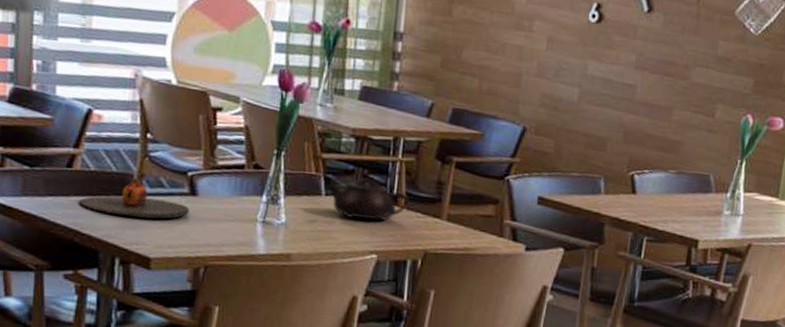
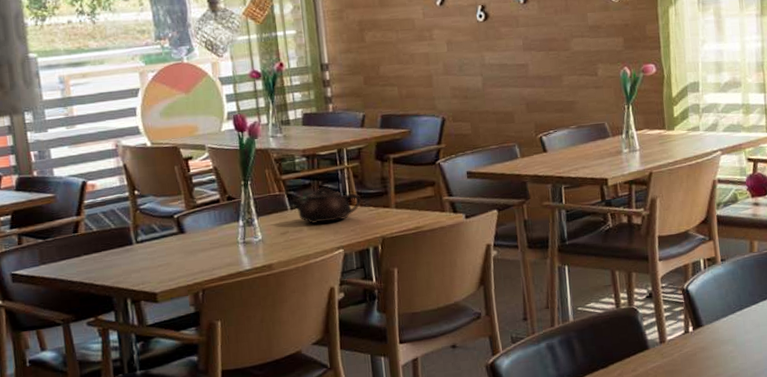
plate: present [79,178,189,219] -> none [89,230,181,265]

